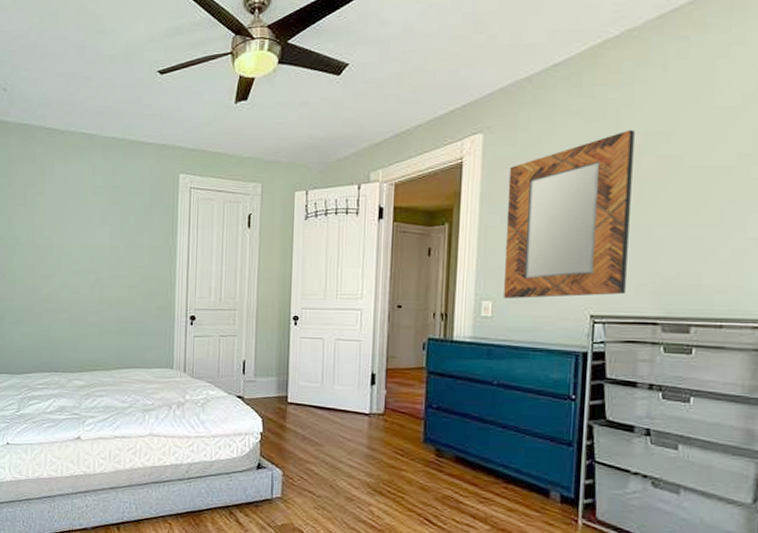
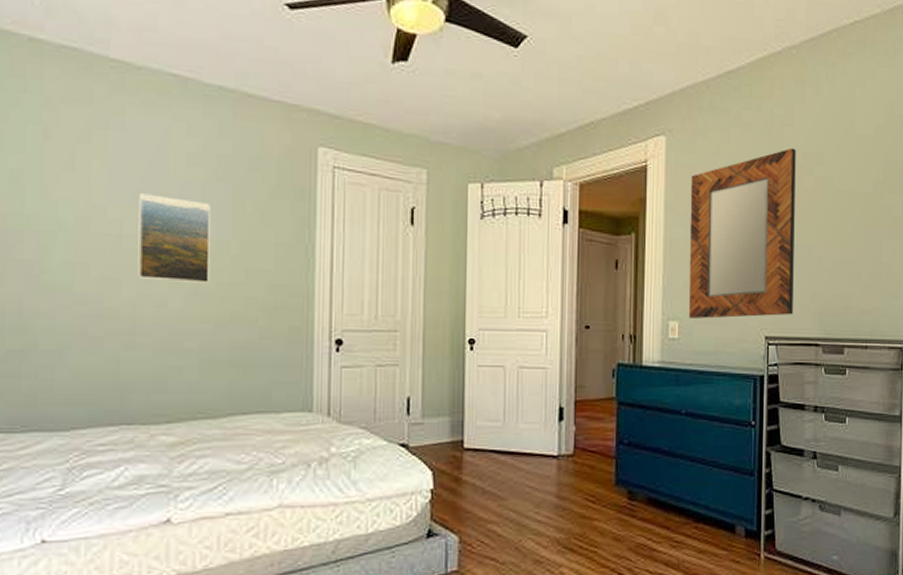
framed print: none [61,217,107,276] -> present [138,193,211,283]

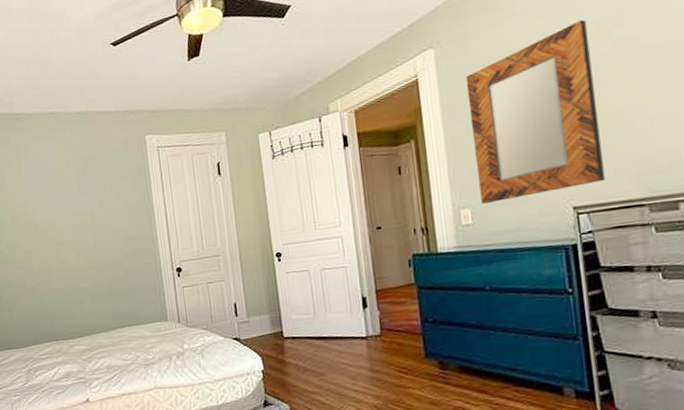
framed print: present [138,193,211,283] -> none [42,191,90,248]

